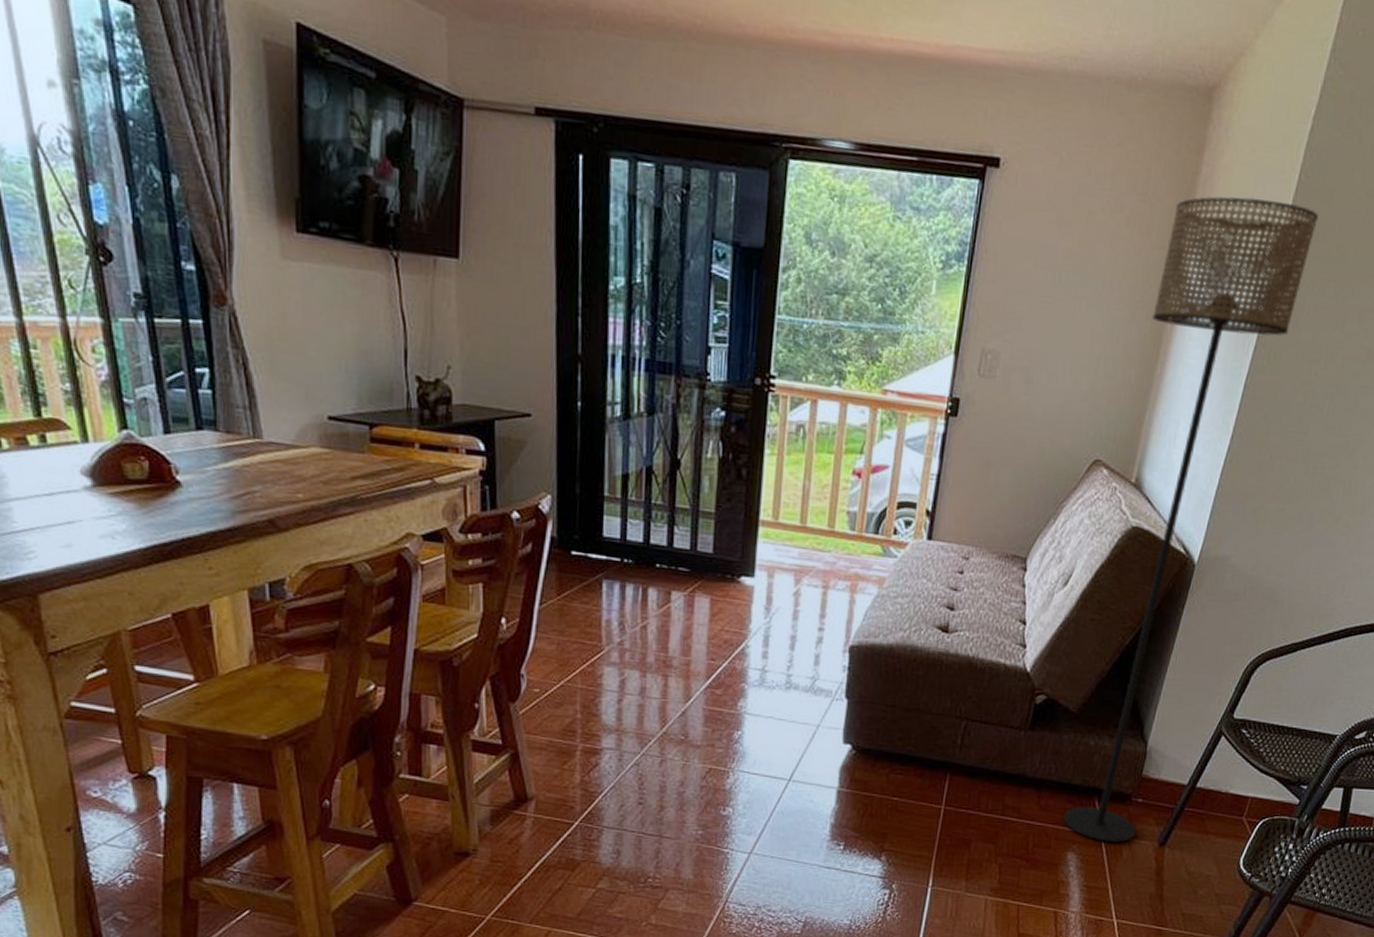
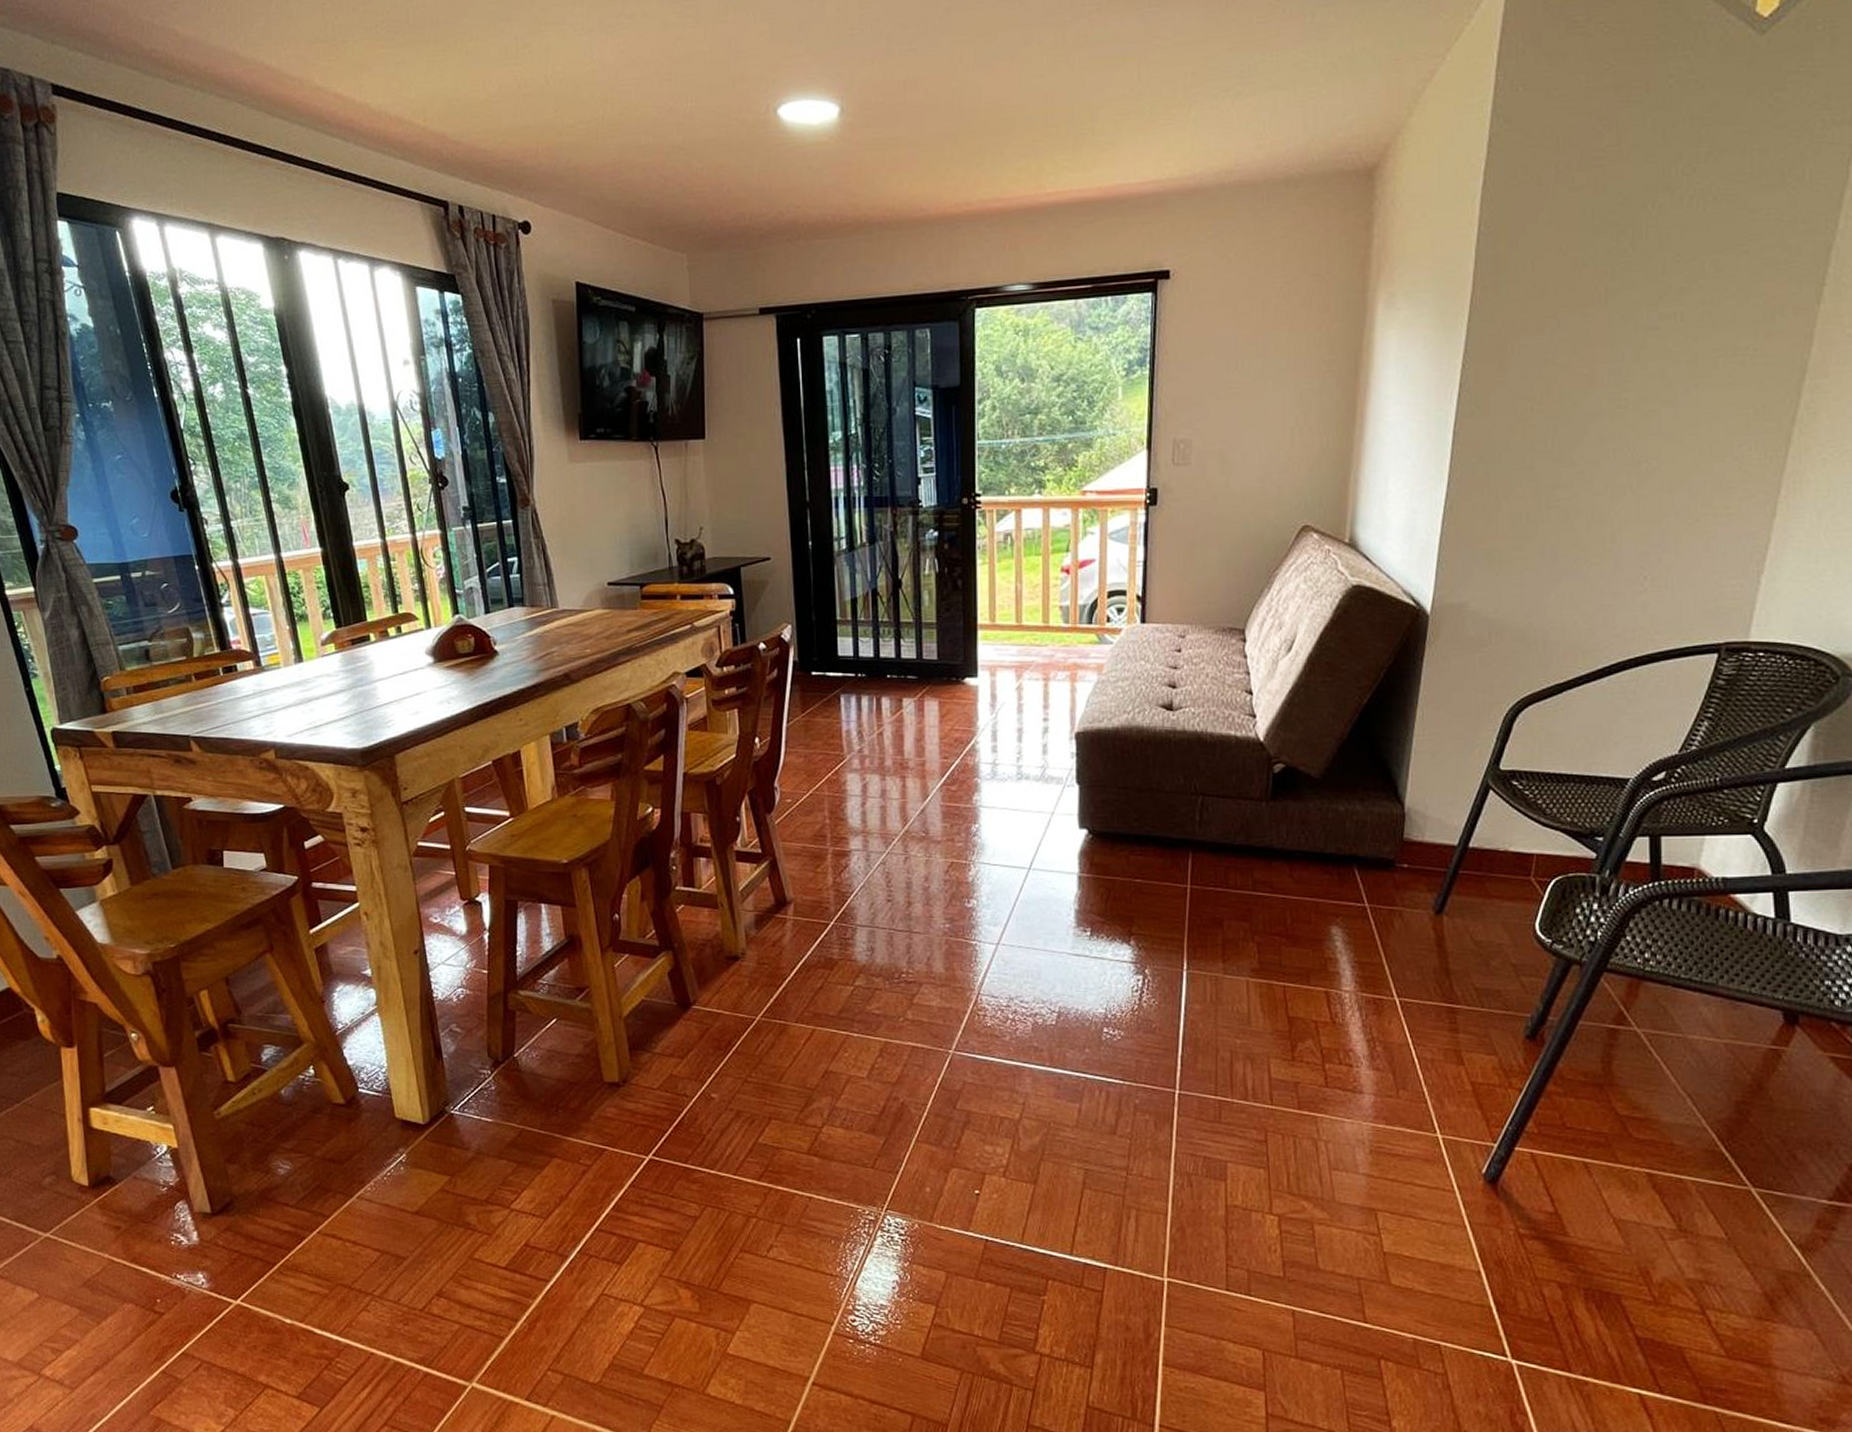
floor lamp: present [1063,196,1318,843] -> none [1321,254,1506,913]

